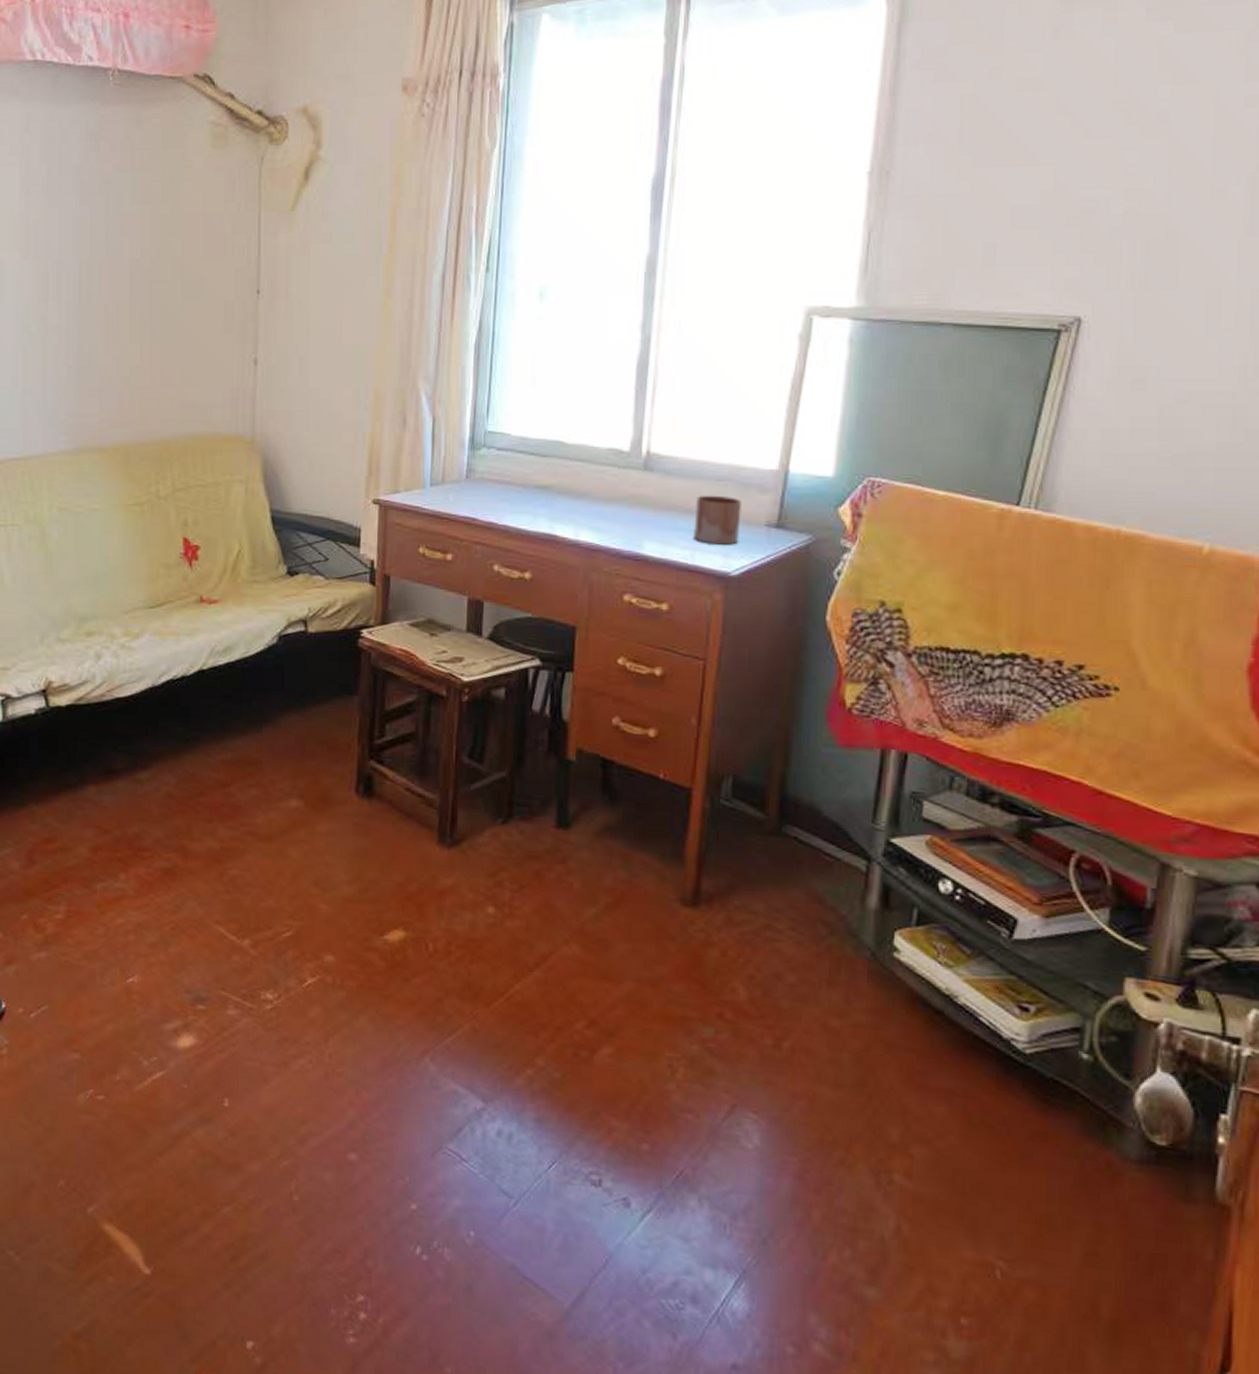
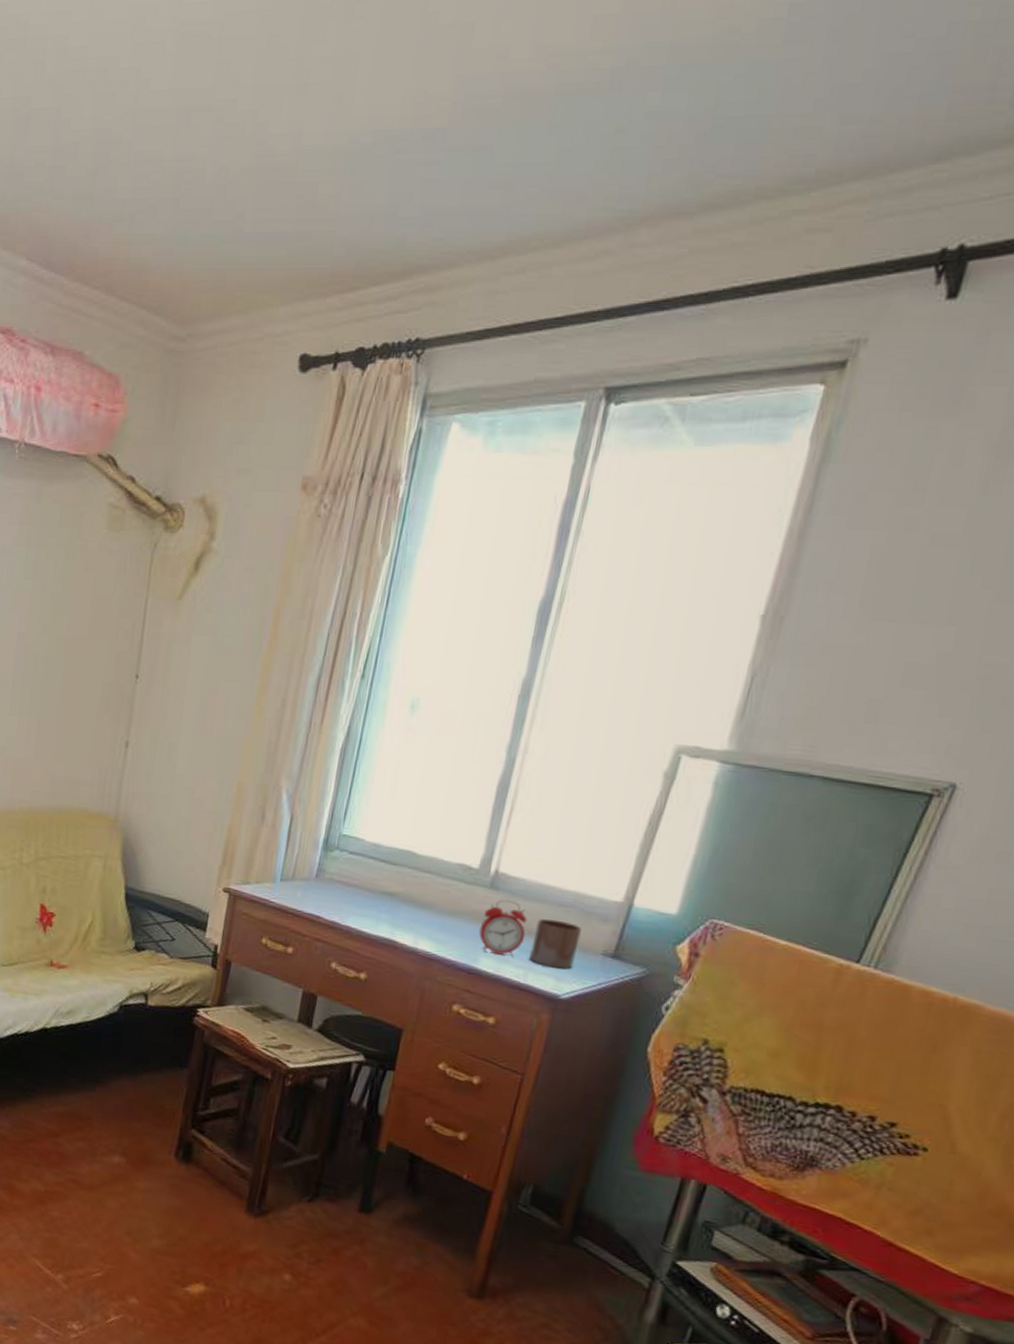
alarm clock: none [639,479,687,538] -> present [478,899,527,956]

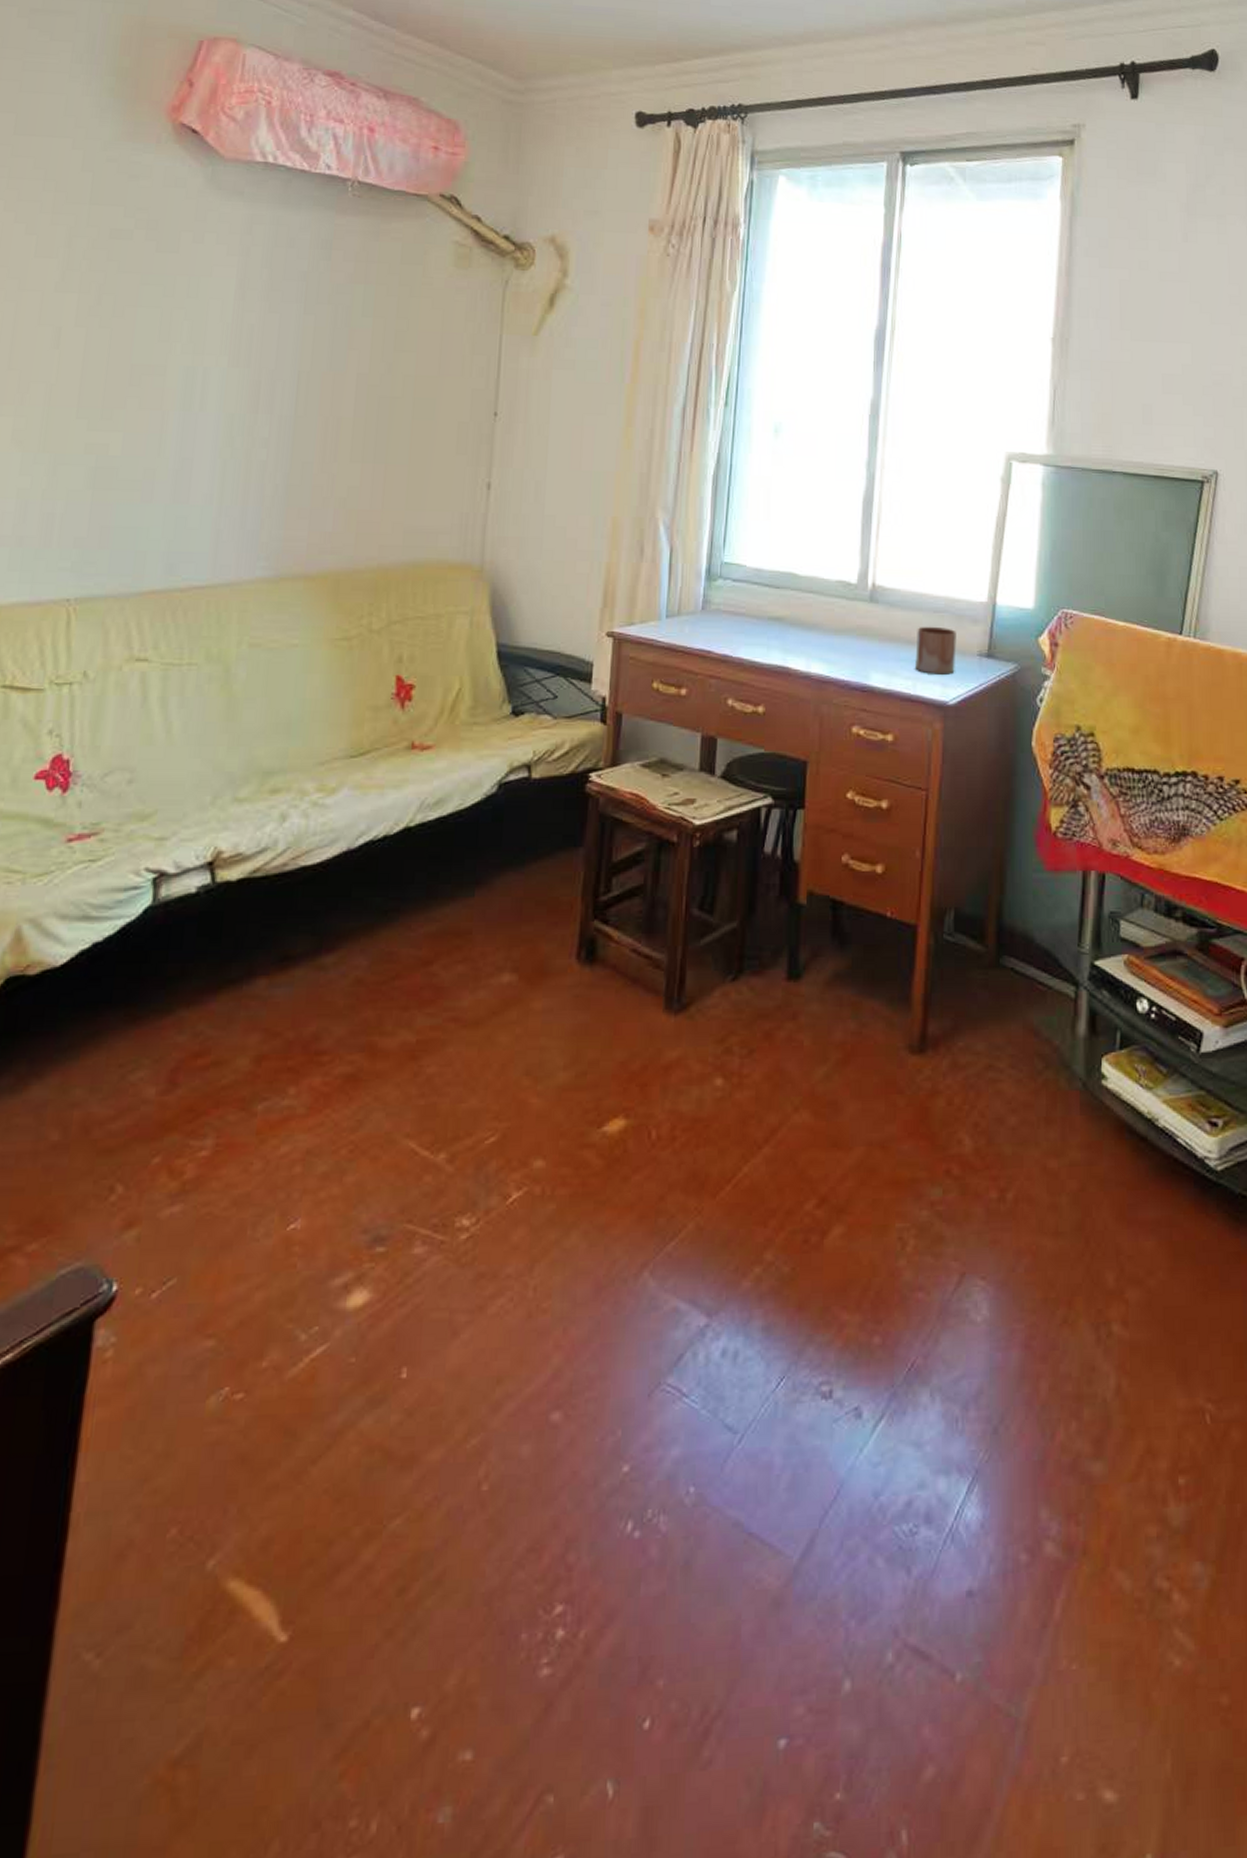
alarm clock: present [478,899,527,956] -> none [866,611,909,668]

